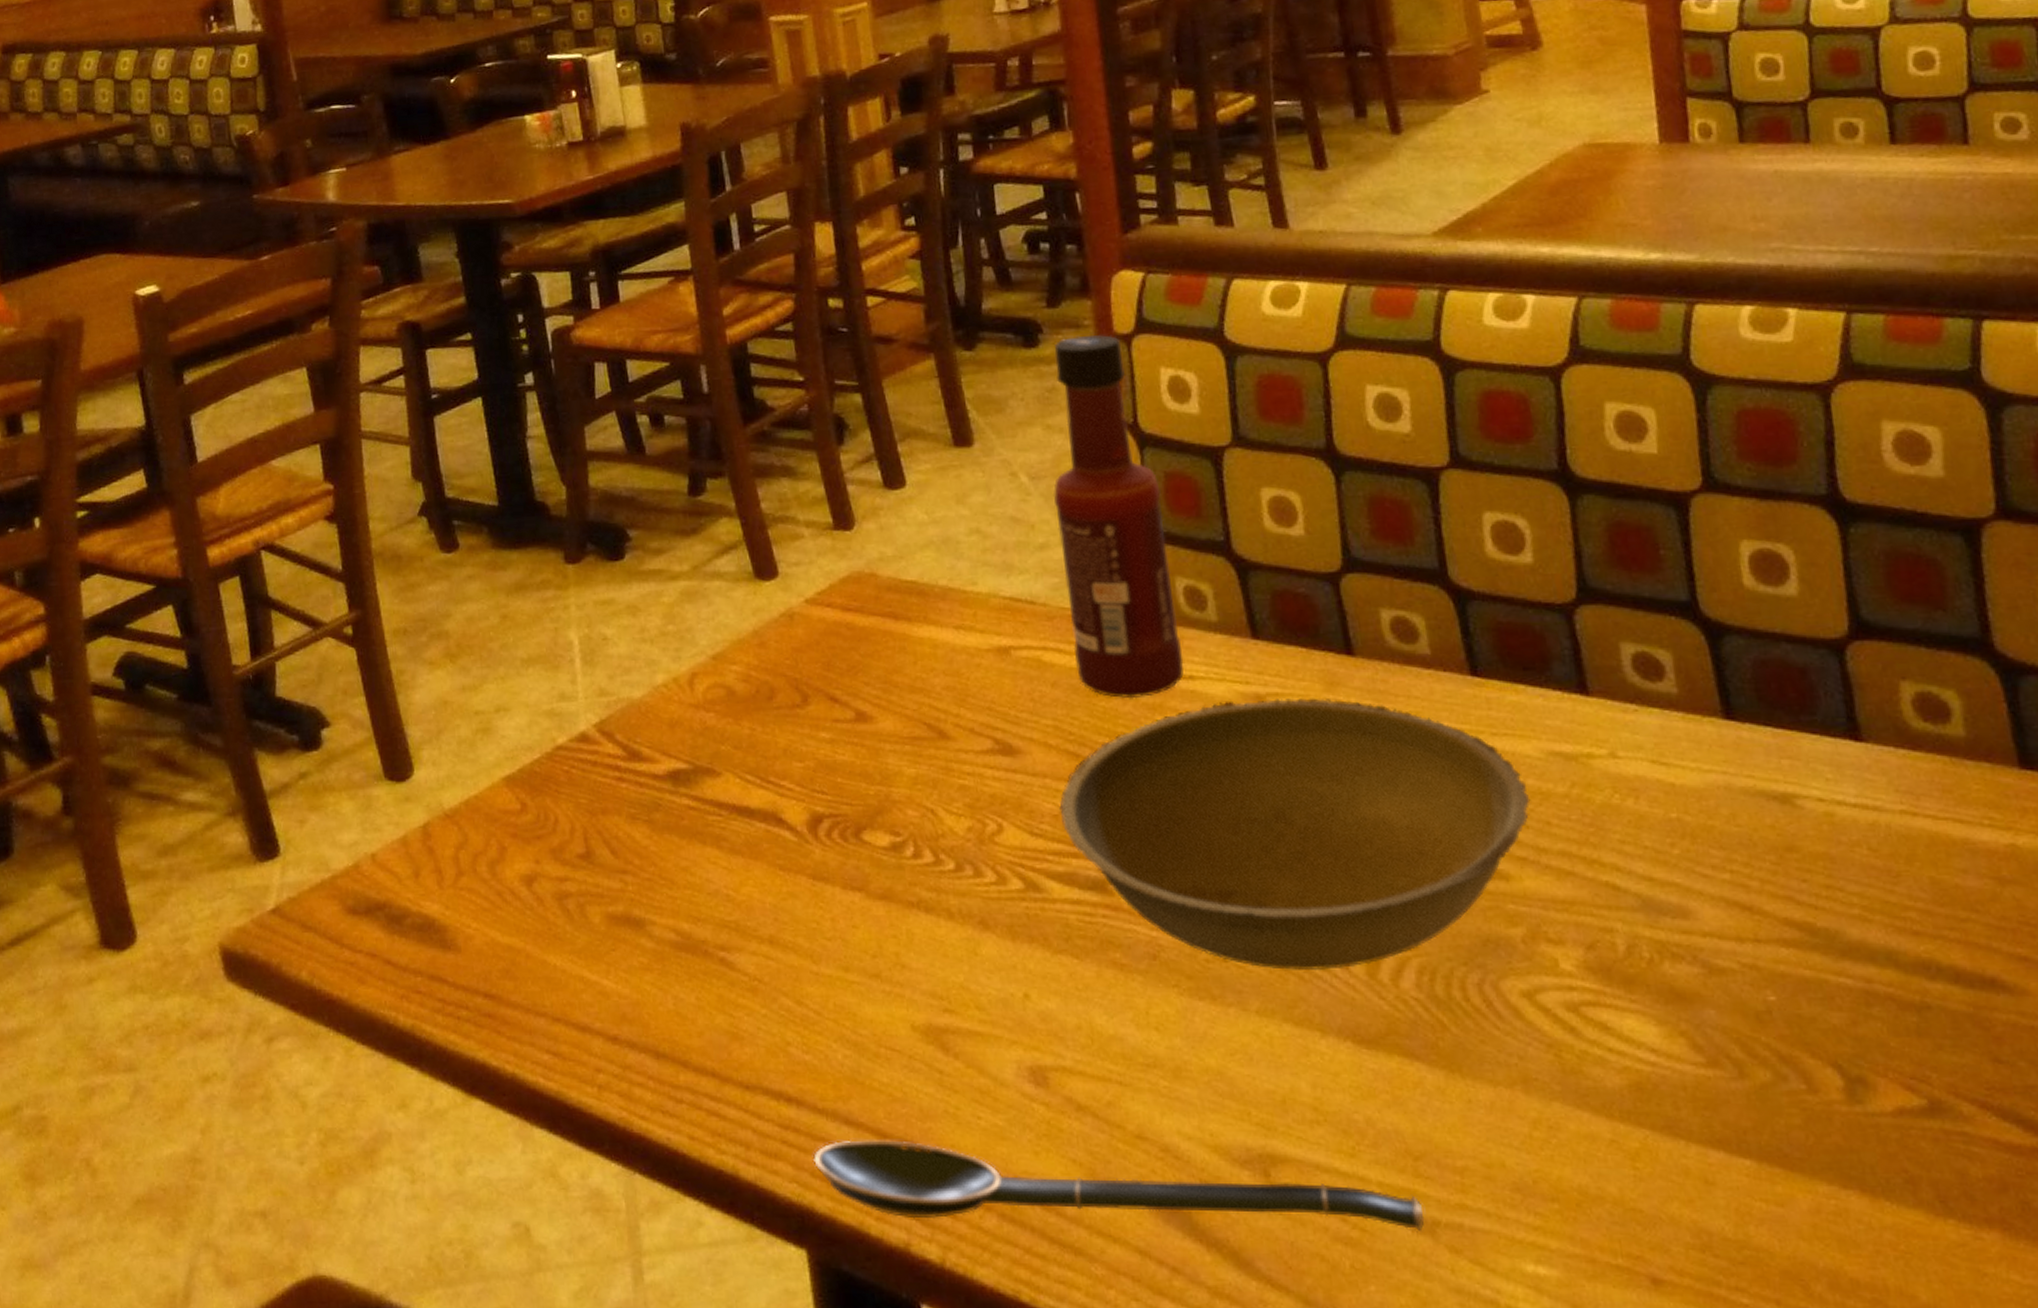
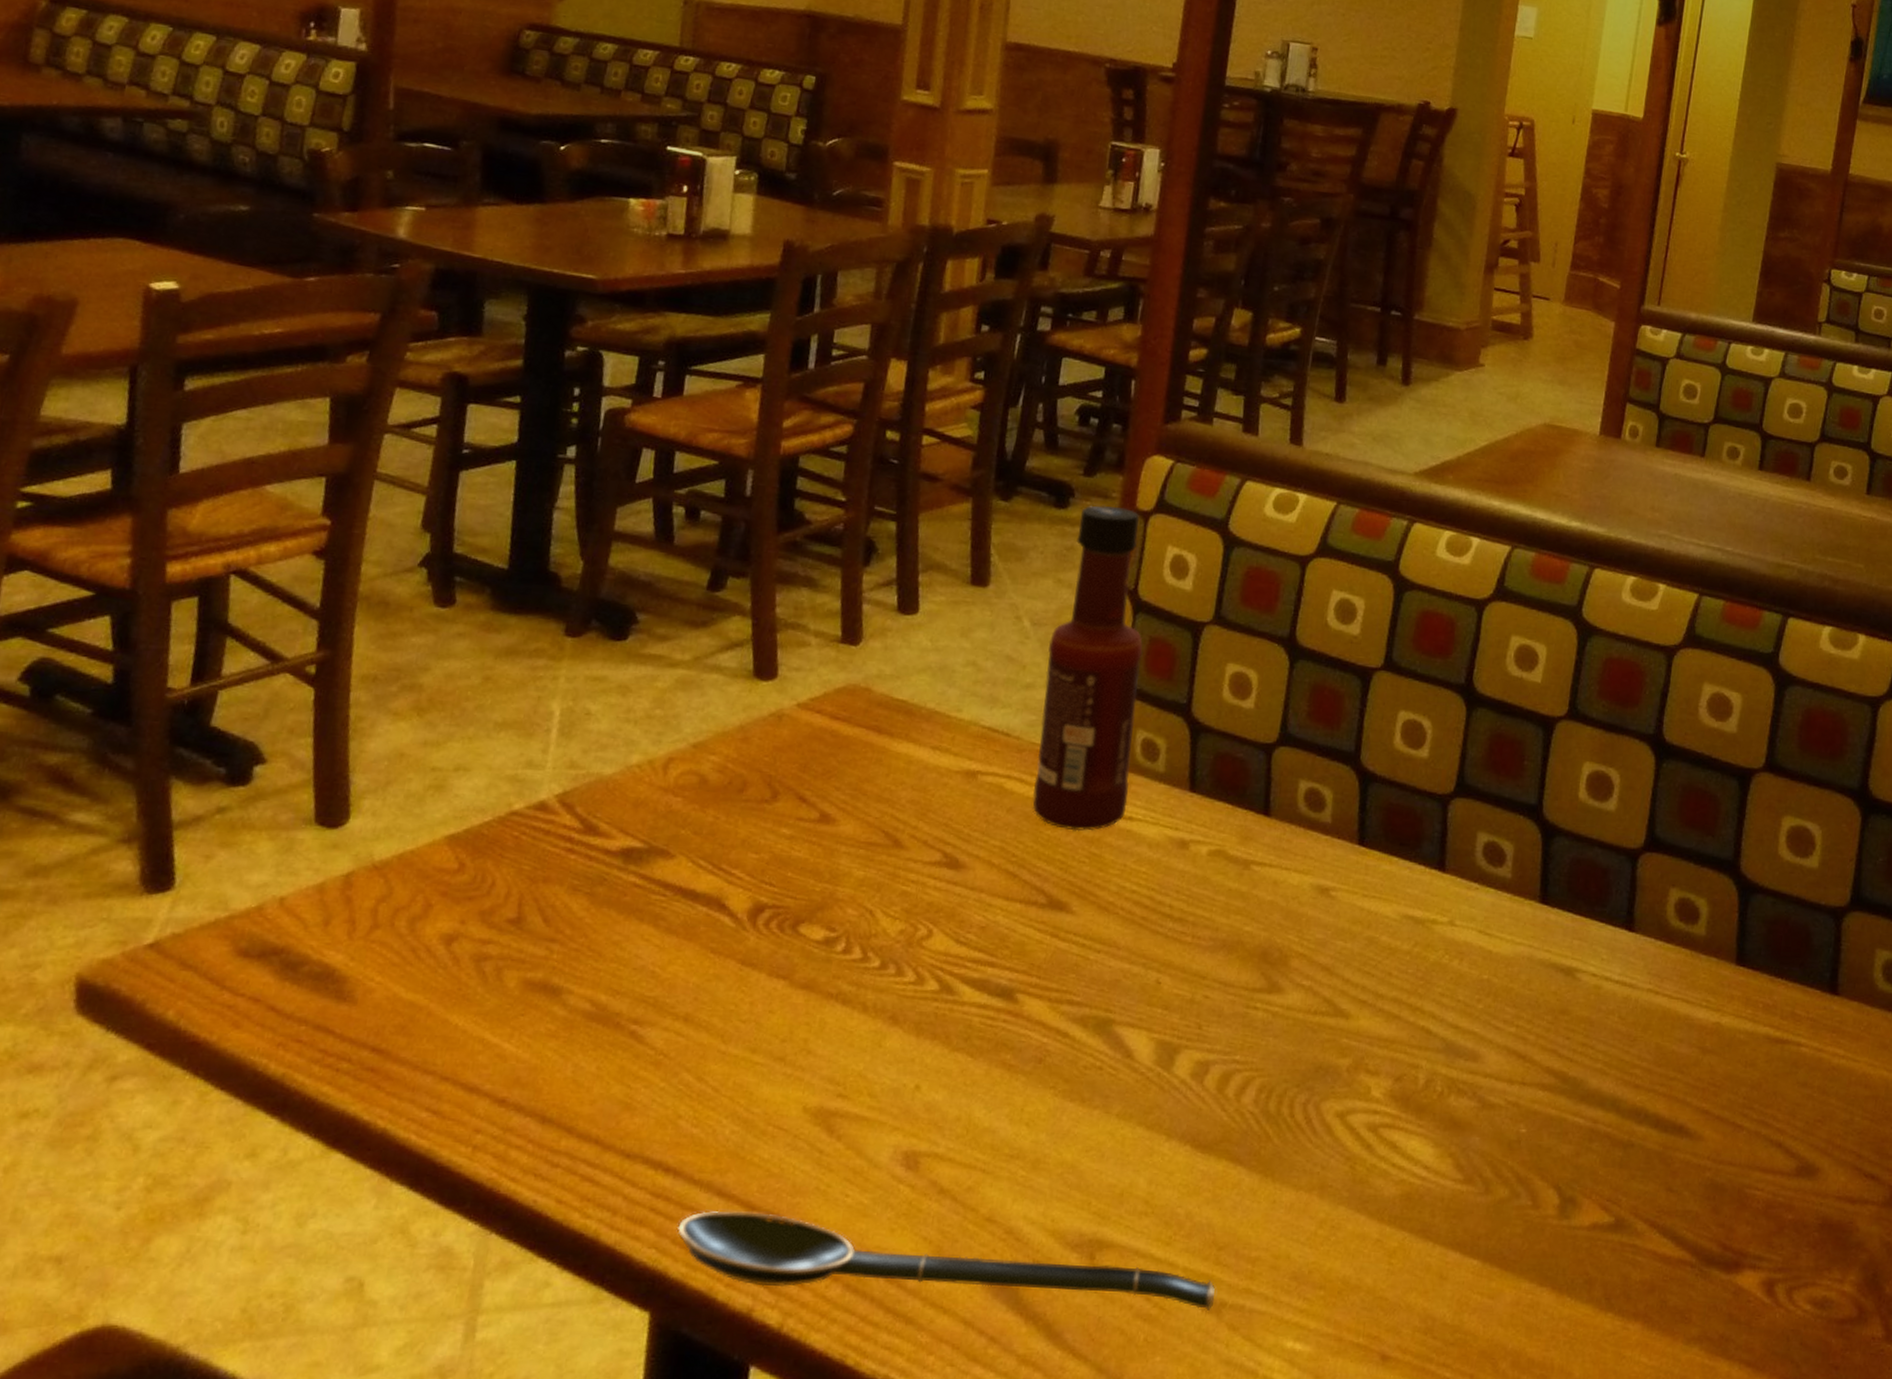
bowl: present [1059,697,1531,970] -> none [987,843,1381,1083]

